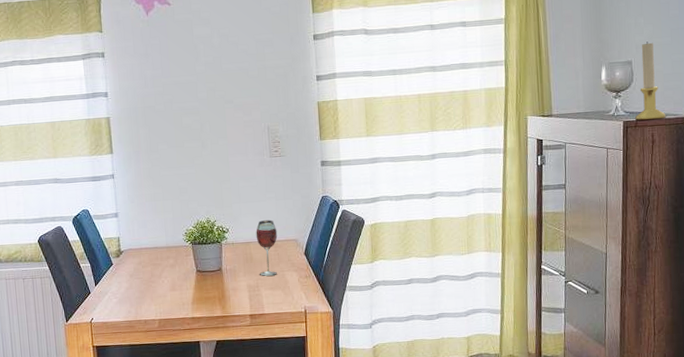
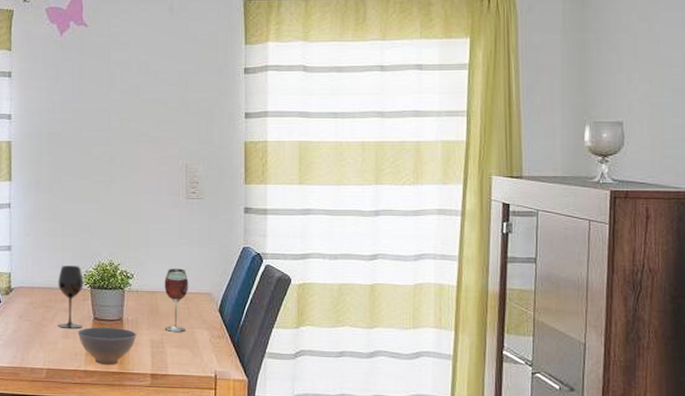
wineglass: none [162,225,187,282] -> present [58,266,83,329]
bowl: none [183,277,236,311] -> present [77,327,137,364]
candle holder: present [635,41,666,122] -> none [625,101,665,193]

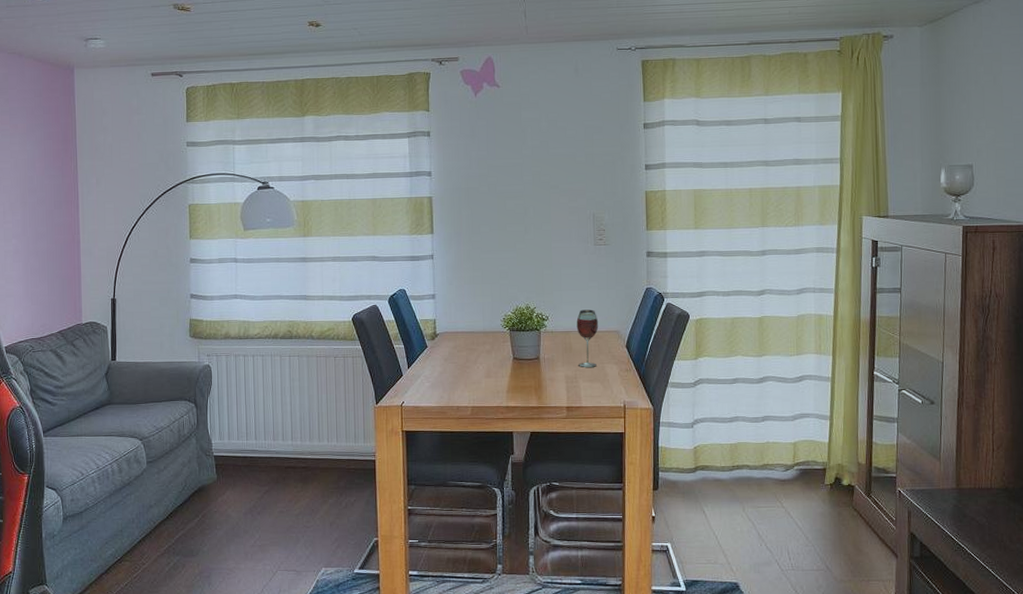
wineglass: present [58,266,83,329] -> none [479,311,503,369]
bowl: present [77,327,137,364] -> none [499,365,553,400]

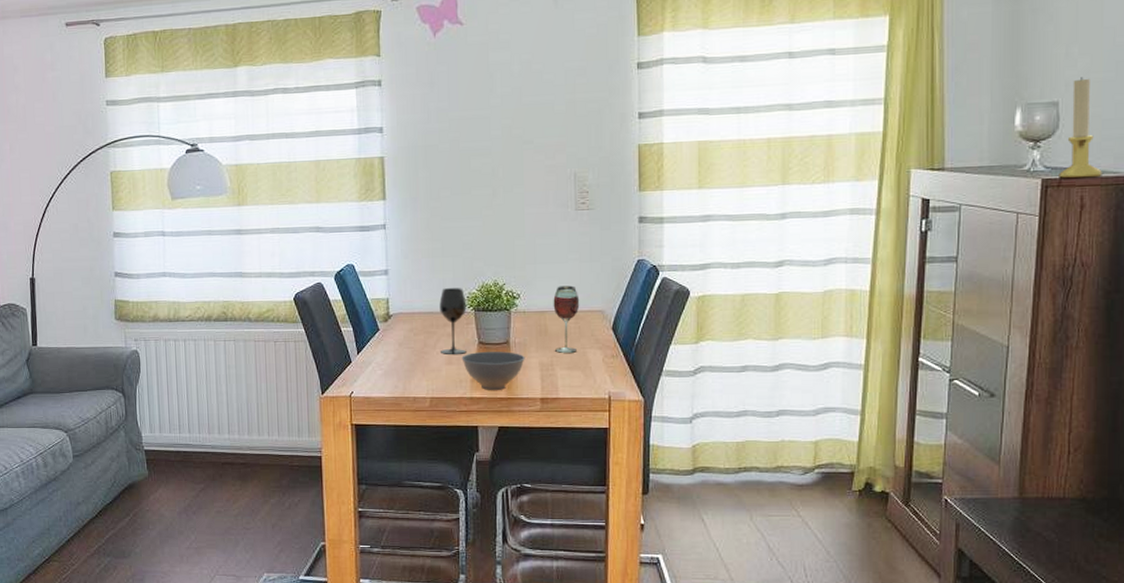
wineglass: none [479,311,503,369] -> present [439,288,467,354]
bowl: none [499,365,553,400] -> present [461,351,525,390]
candle holder: none [975,146,1008,228] -> present [1059,77,1102,180]

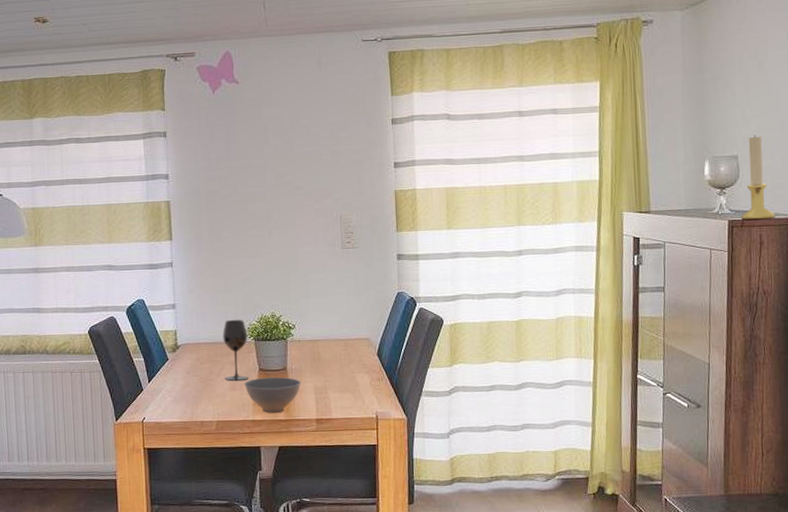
wineglass: present [553,285,580,353] -> none [324,316,348,377]

